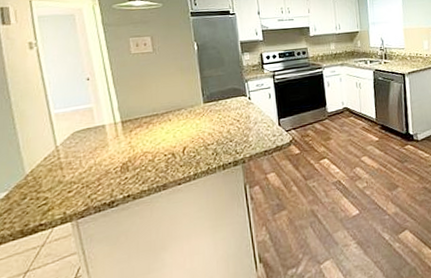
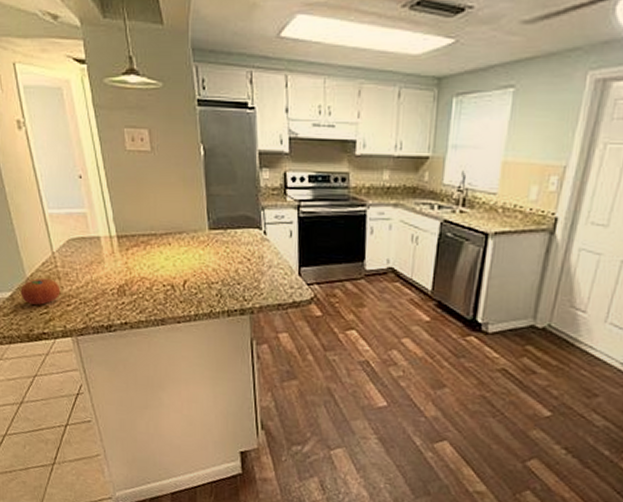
fruit: none [18,170,62,199] -> present [20,277,61,305]

